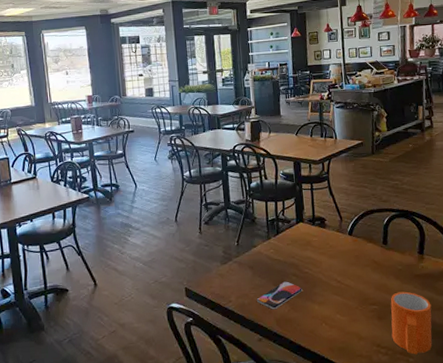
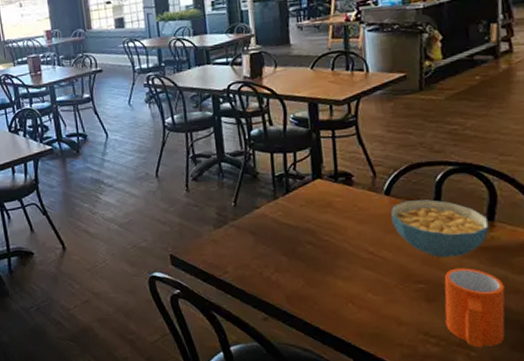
smartphone: present [256,281,302,310] -> none [260,250,321,284]
cereal bowl: none [353,238,420,284] -> present [391,199,489,257]

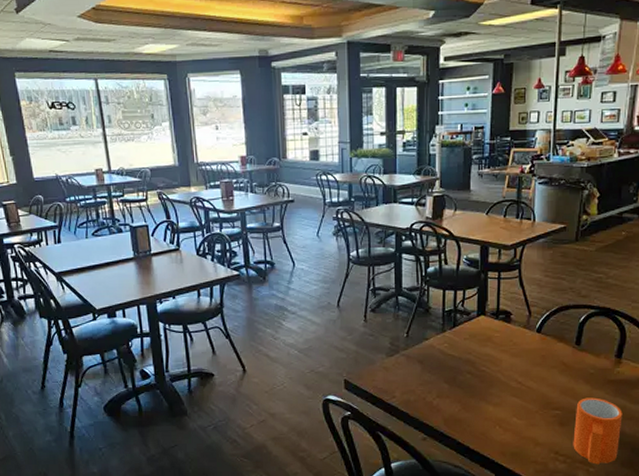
cereal bowl: present [391,199,489,257] -> none [540,338,617,388]

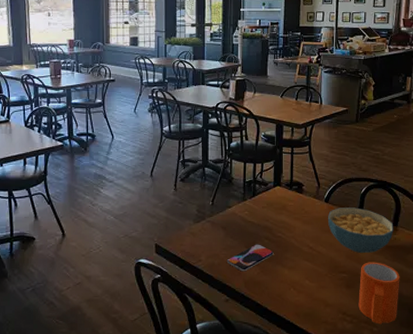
smartphone: none [423,379,477,409] -> present [226,244,274,272]
cereal bowl: none [540,338,617,388] -> present [328,207,394,253]

